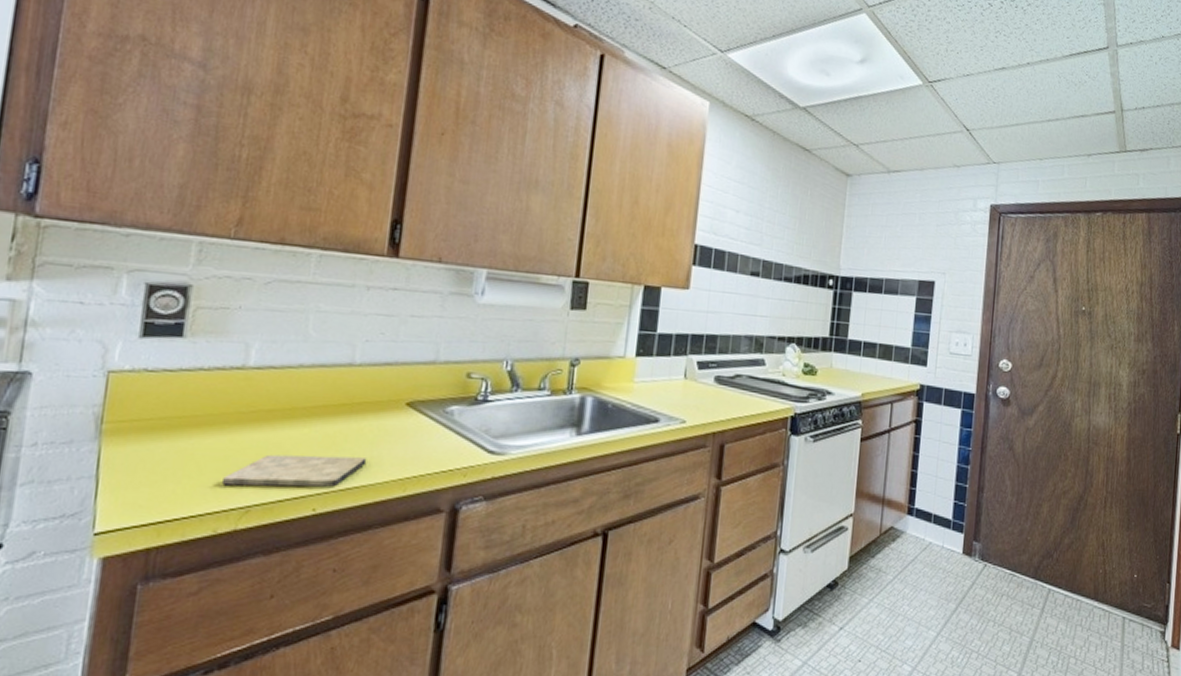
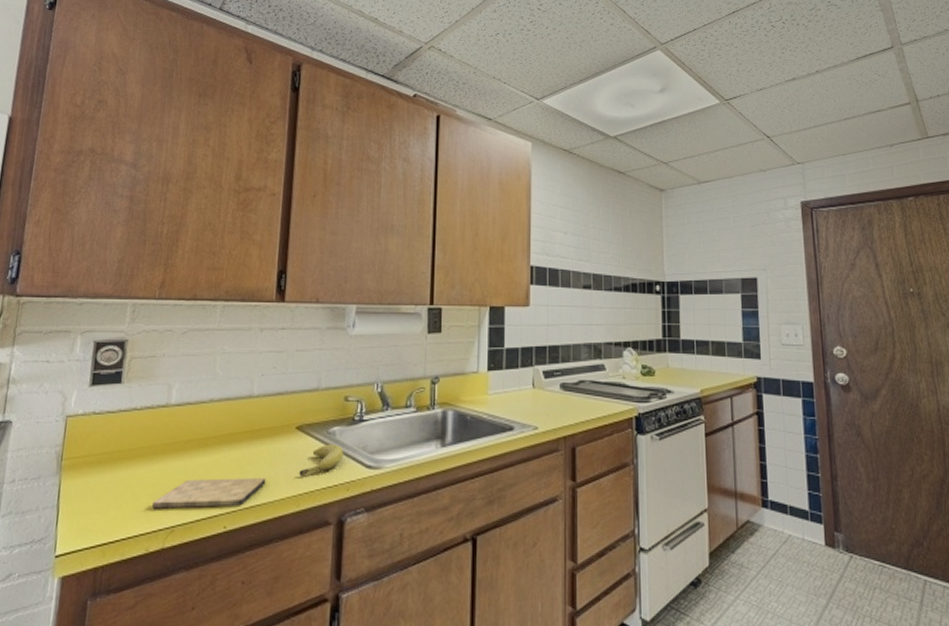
fruit: none [407,424,463,459] -> present [299,443,344,477]

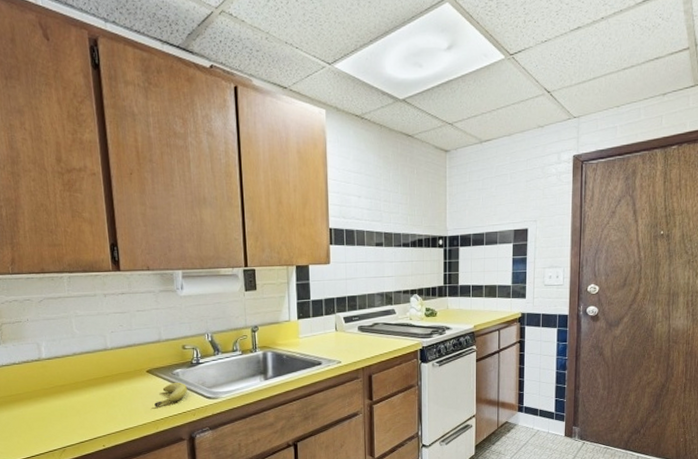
cutting board: present [152,478,266,509] -> none [45,410,130,436]

